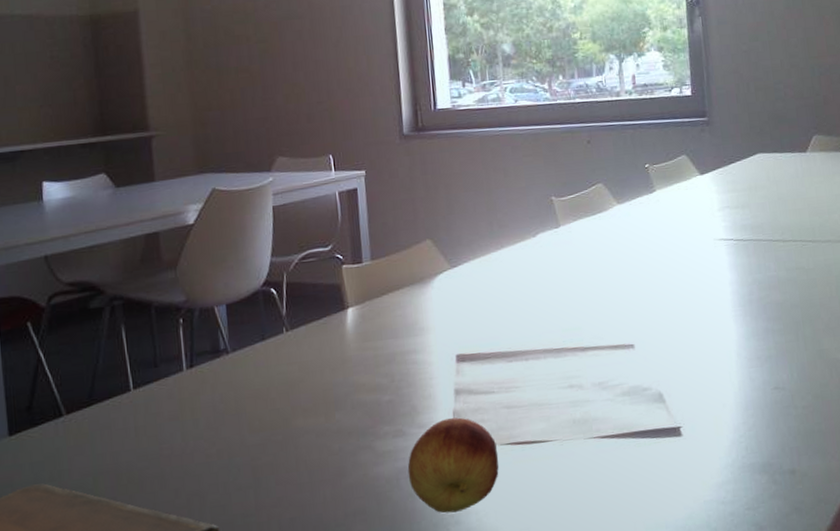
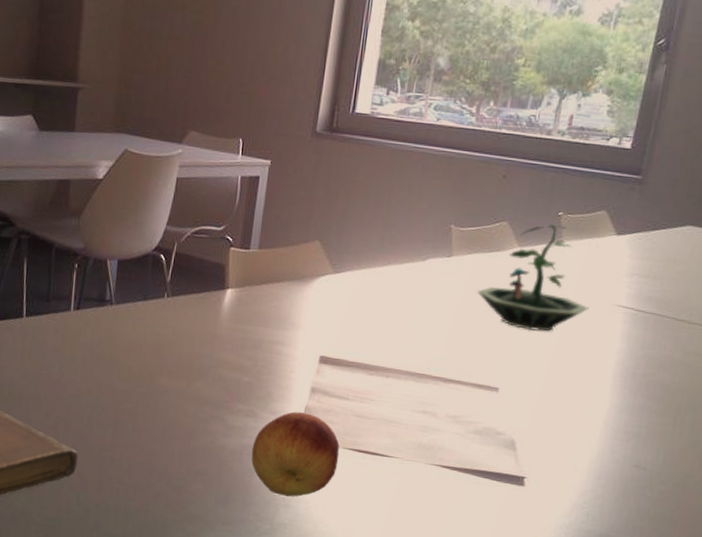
terrarium: none [591,176,695,282] -> present [477,224,589,332]

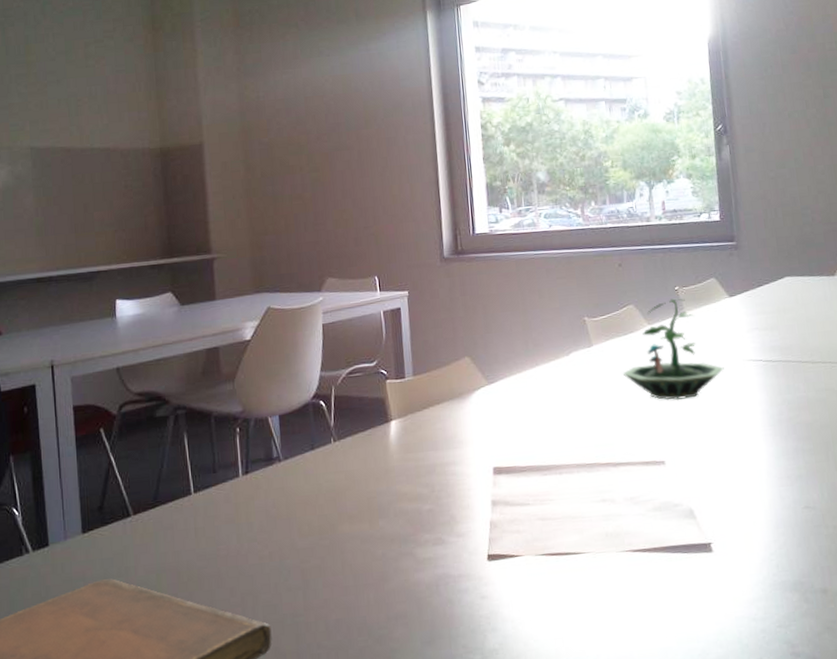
fruit: present [251,411,340,497] -> none [446,528,534,620]

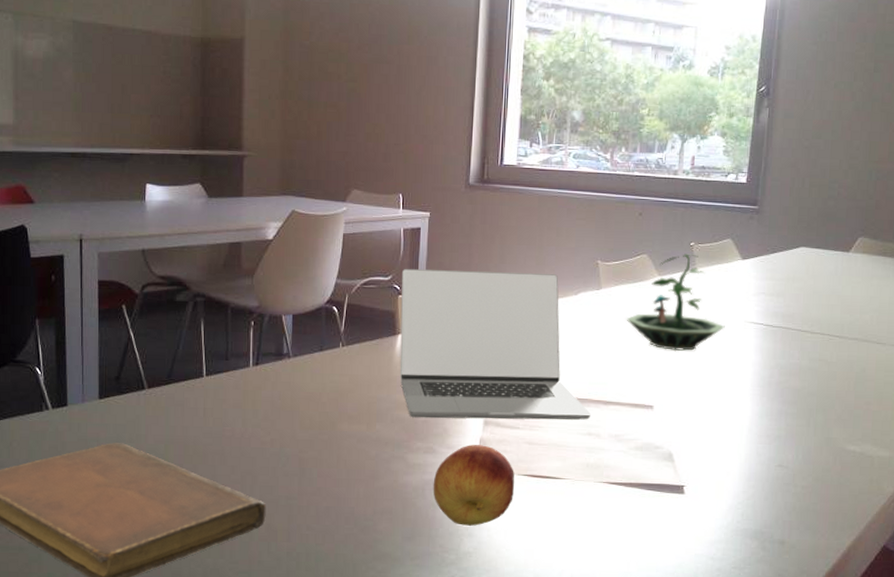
laptop: none [386,337,602,509] -> present [399,268,591,420]
fruit: none [446,528,534,620] -> present [433,445,514,526]

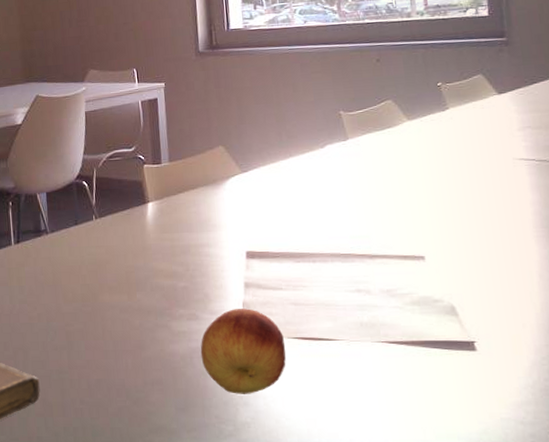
laptop: present [399,268,591,420] -> none [144,129,357,285]
terrarium: present [626,253,725,351] -> none [379,94,491,196]

